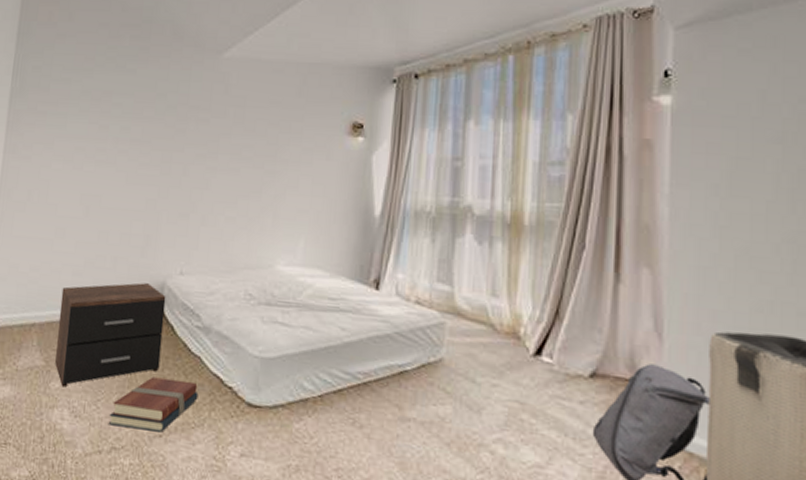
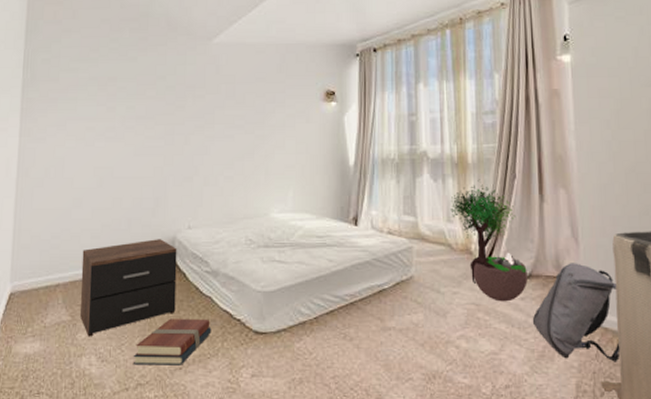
potted tree: none [497,246,591,404] -> present [450,179,528,302]

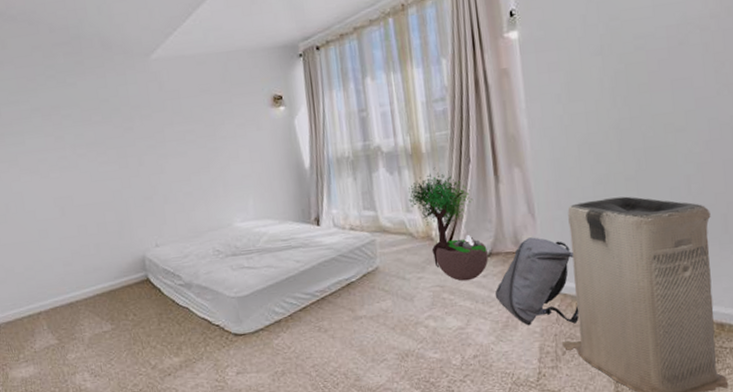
nightstand: present [80,239,177,337] -> none [57,259,156,356]
books: present [132,318,212,365] -> none [123,327,194,376]

